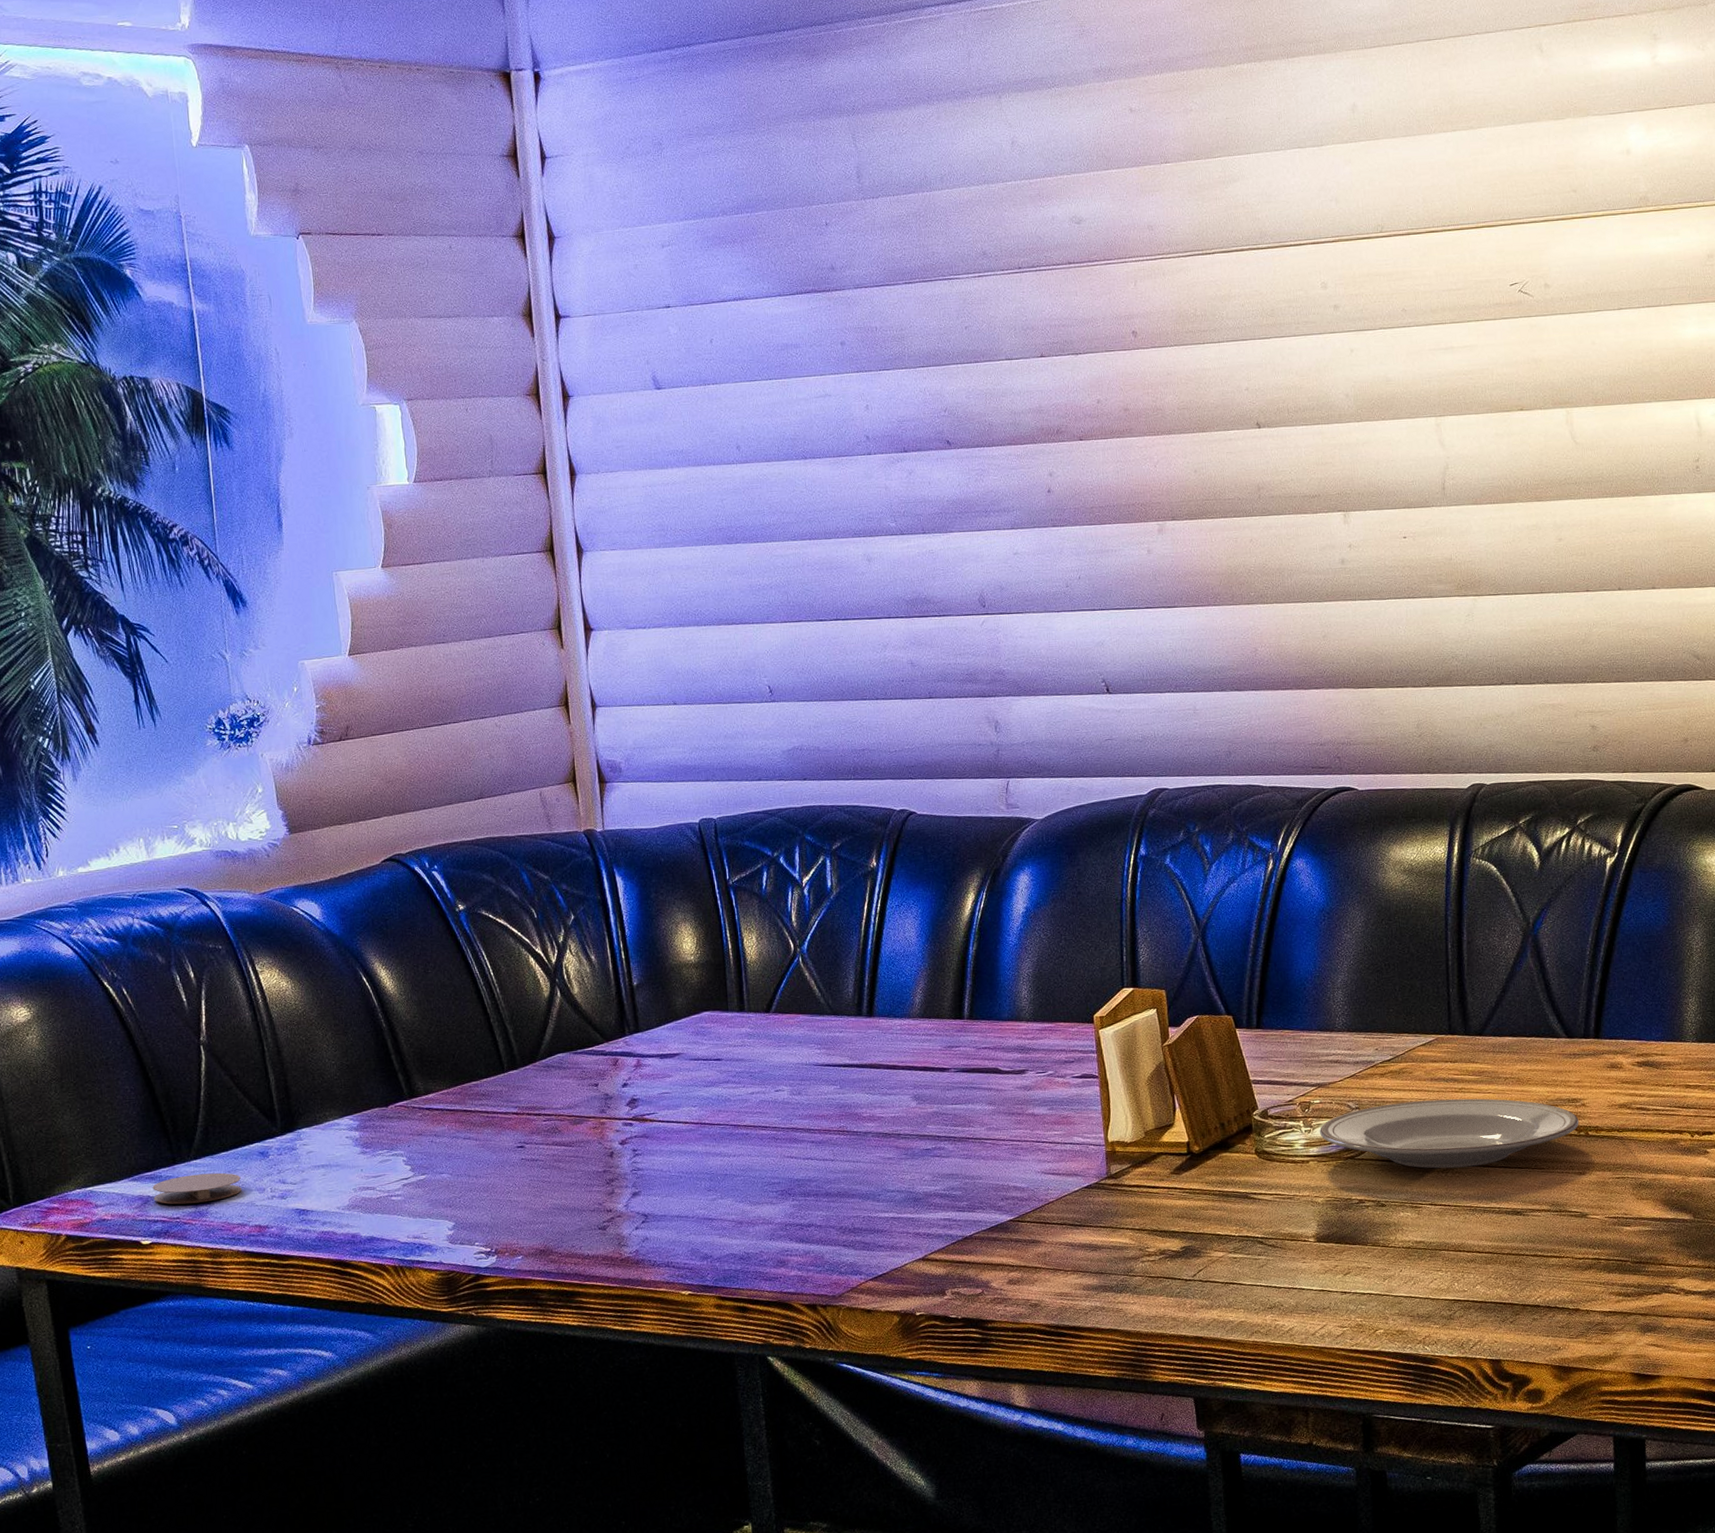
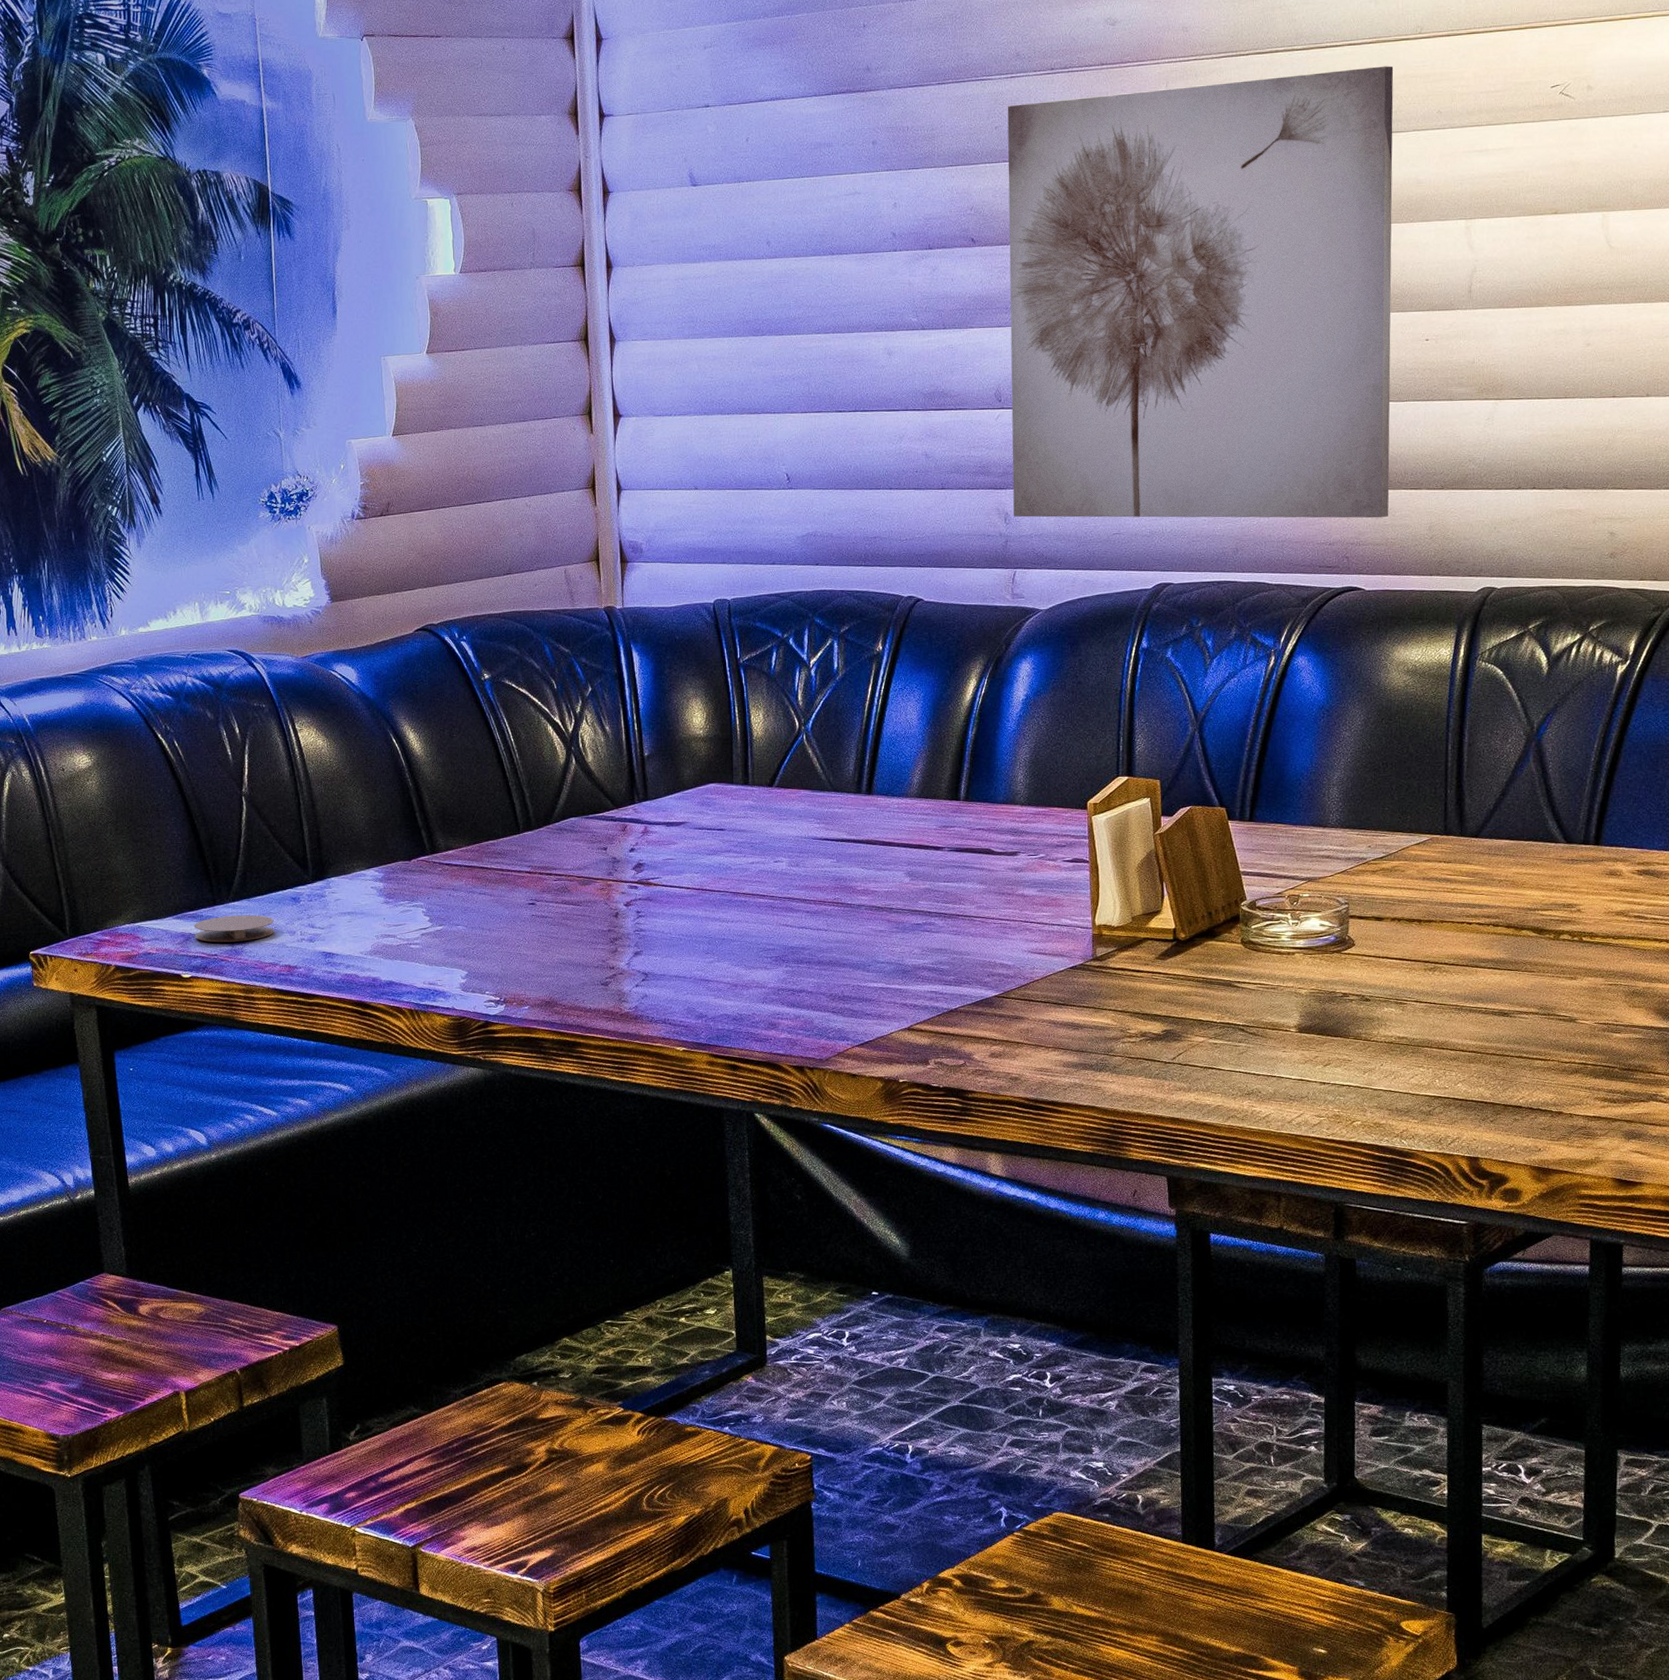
wall art: none [976,264,1378,725] -> present [1007,66,1394,518]
plate: present [1320,1098,1579,1169] -> none [1307,898,1573,967]

